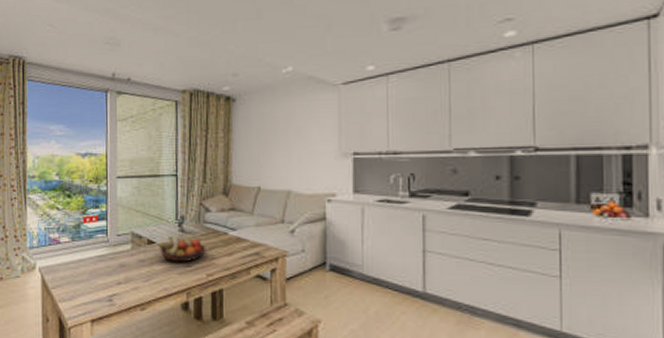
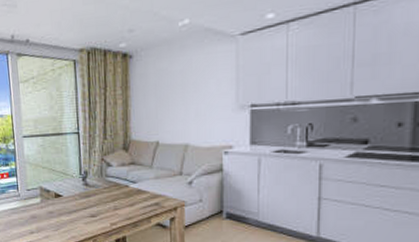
fruit bowl: present [157,235,206,263] -> none [63,189,109,213]

